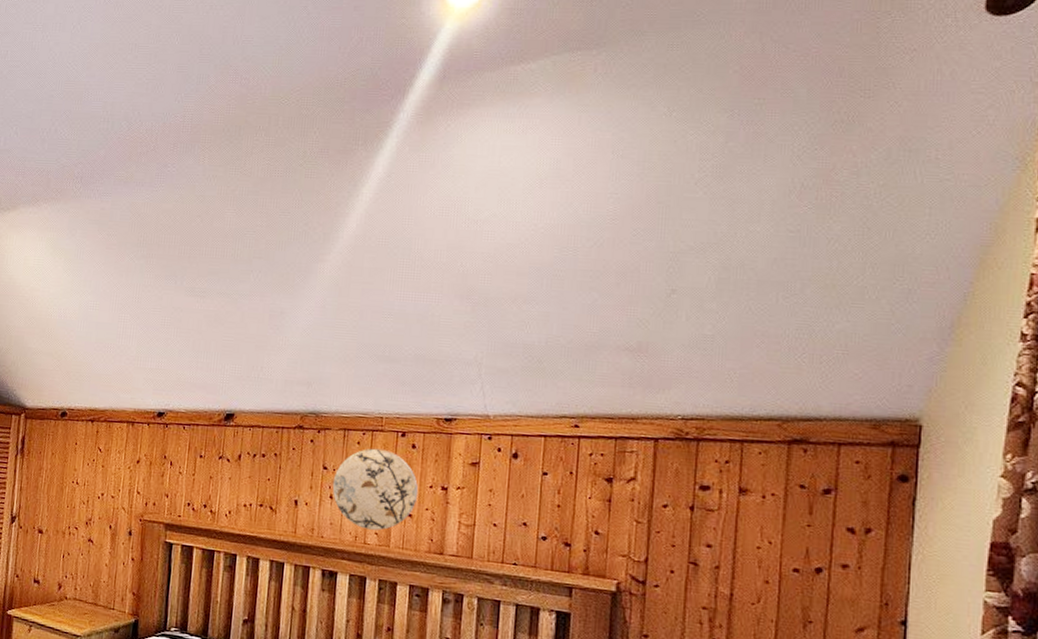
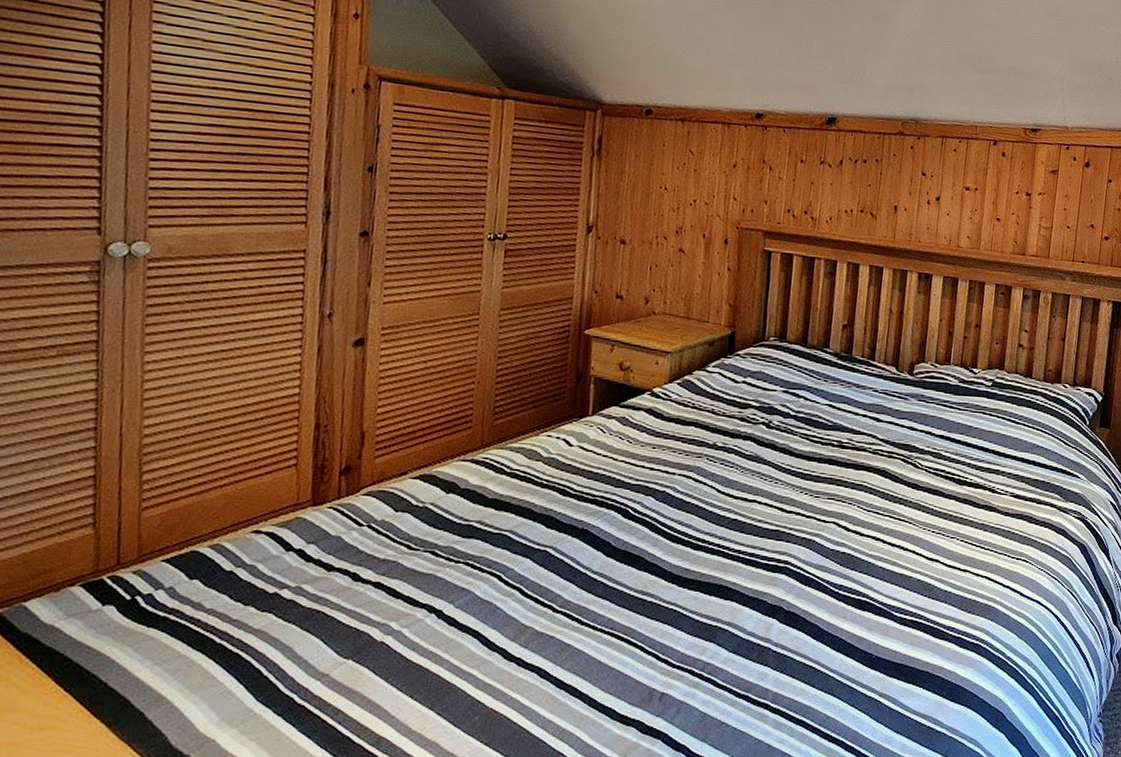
decorative plate: present [332,448,419,531] -> none [929,155,1007,234]

